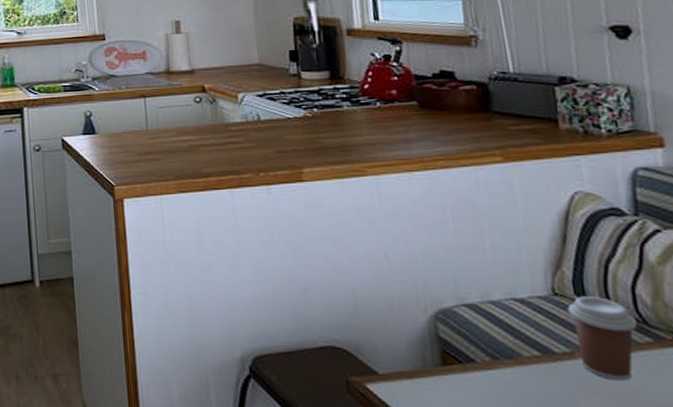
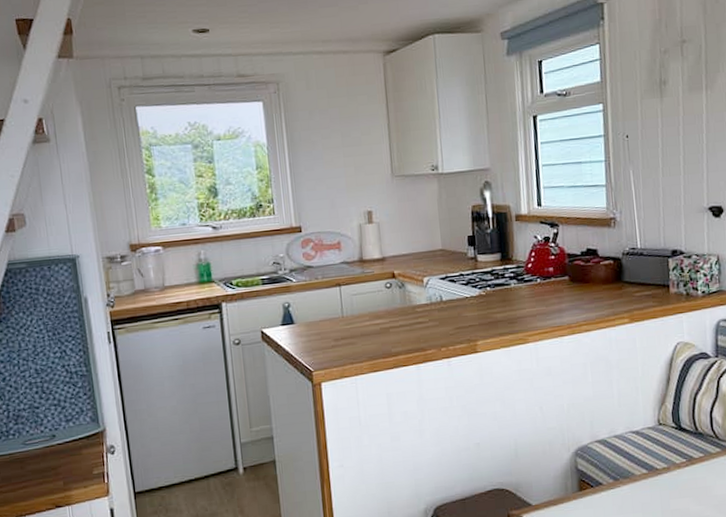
coffee cup: present [567,296,638,381] -> none [667,422,713,484]

